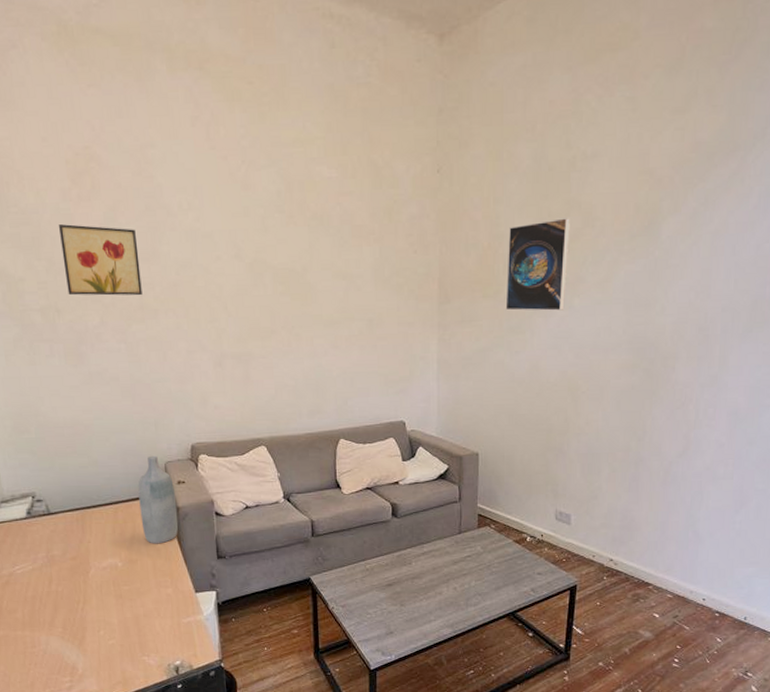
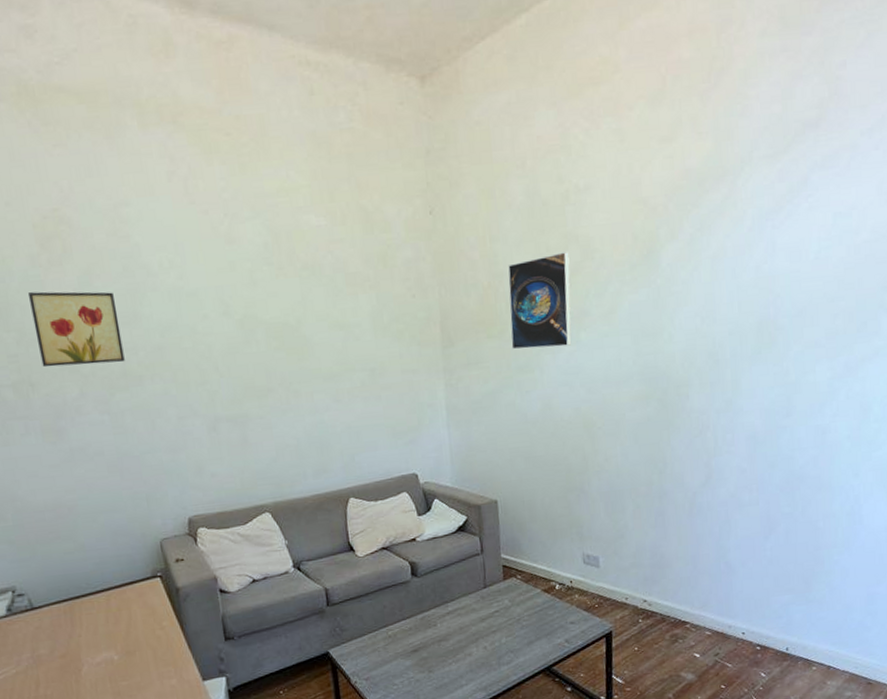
bottle: present [138,455,179,544] -> none [131,533,179,632]

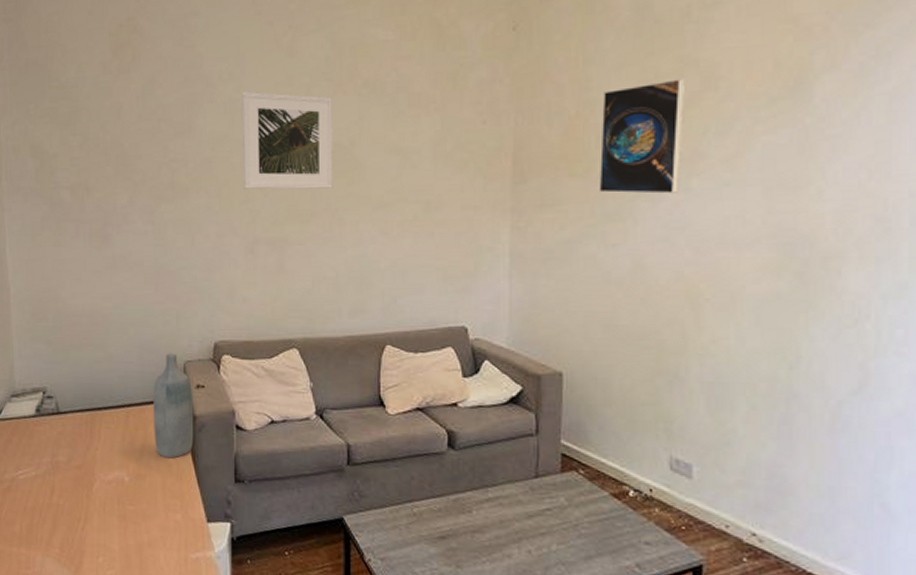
wall art: present [27,291,125,368] -> none [95,98,174,173]
bottle: none [131,533,179,632] -> present [153,353,194,459]
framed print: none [185,278,285,372] -> present [241,91,333,190]

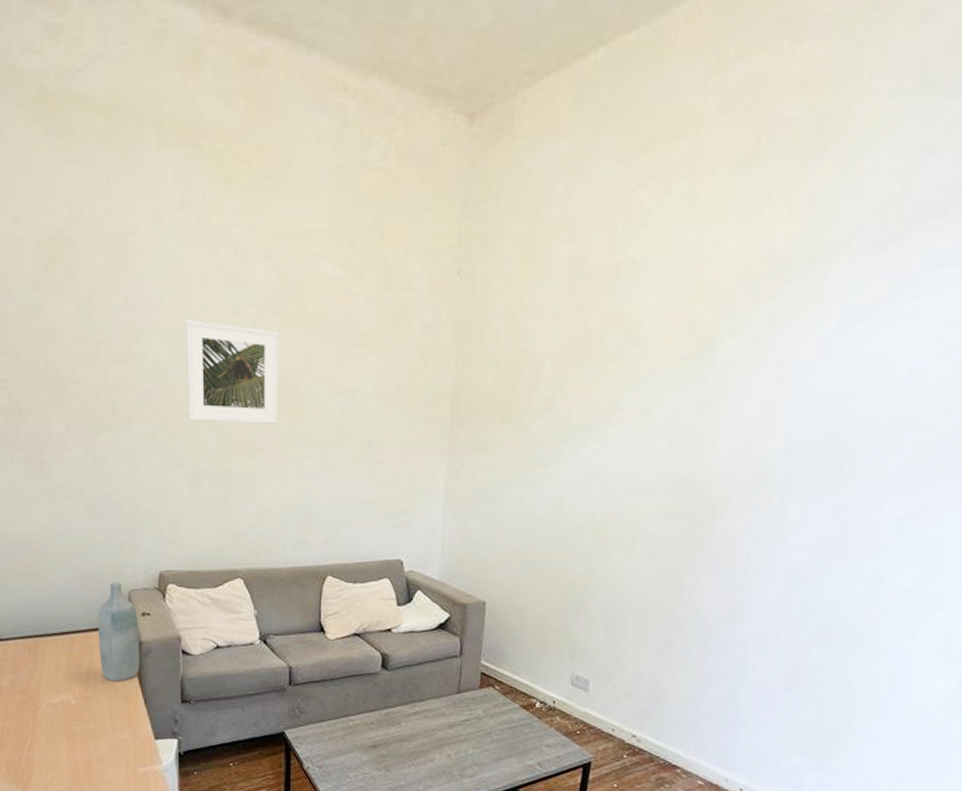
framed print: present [599,79,684,194] -> none [527,334,610,442]

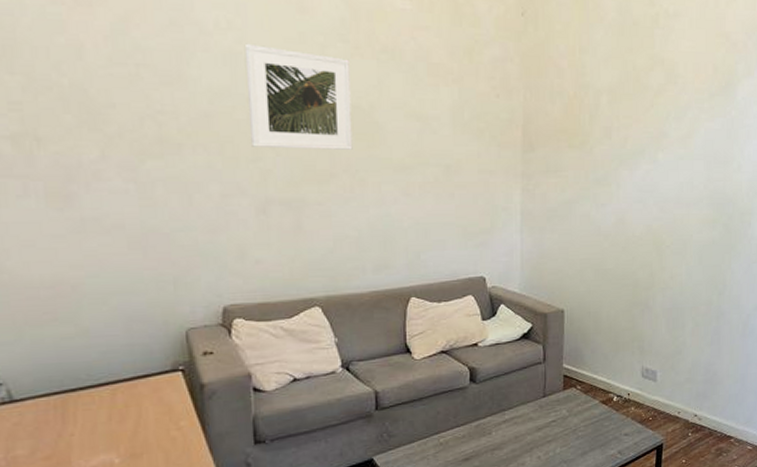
bottle: present [98,582,140,682] -> none [147,321,203,432]

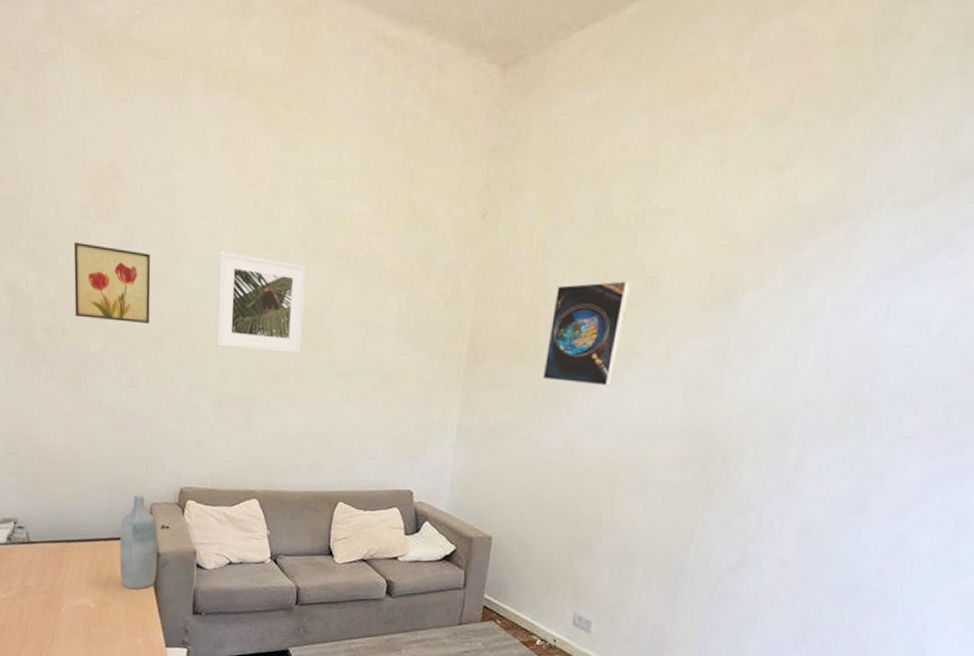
wall art: none [42,32,162,125] -> present [73,242,151,323]
bottle: none [147,321,203,432] -> present [119,494,158,590]
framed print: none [591,73,654,164] -> present [542,281,630,386]

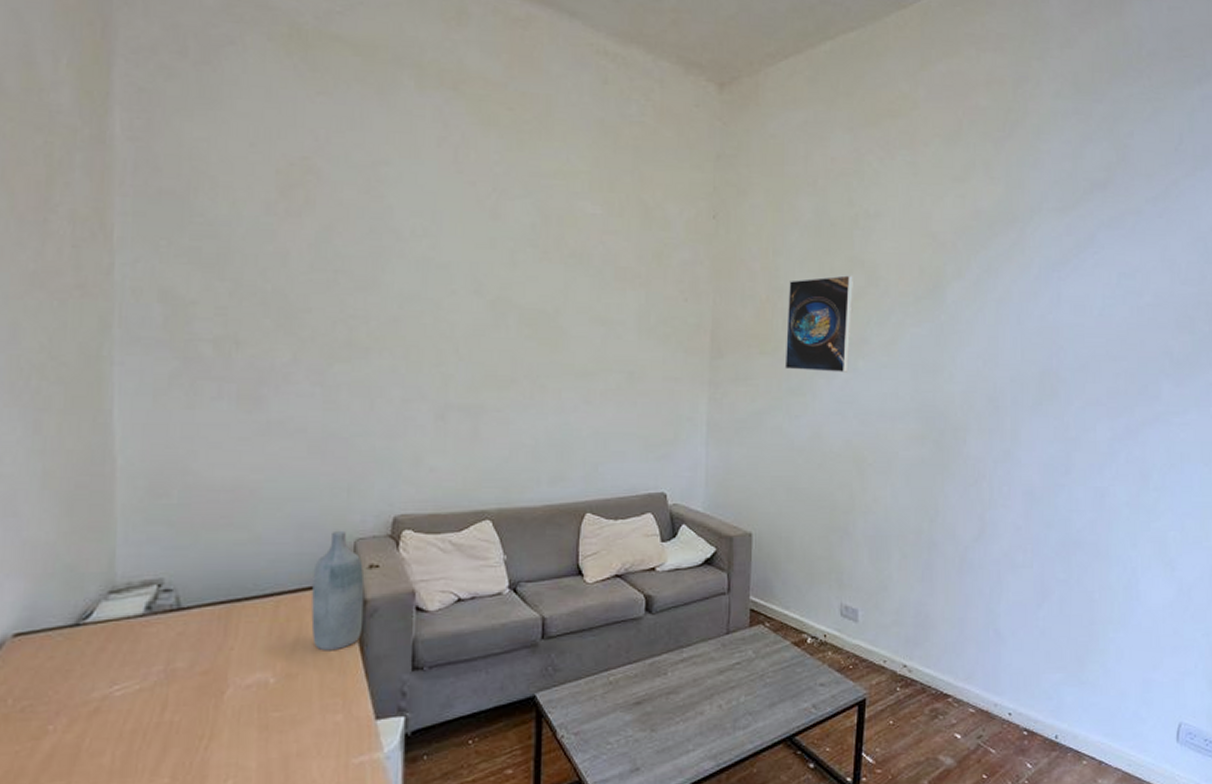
wall art: present [73,242,151,323] -> none [254,241,354,329]
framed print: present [216,250,307,353] -> none [436,249,537,355]

